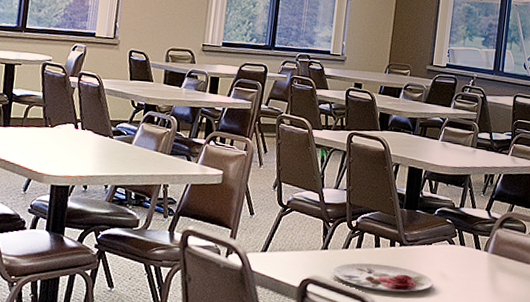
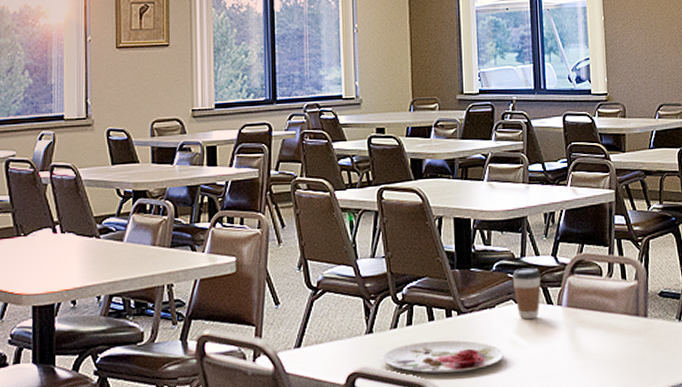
coffee cup: none [450,216,474,259] -> present [512,267,541,320]

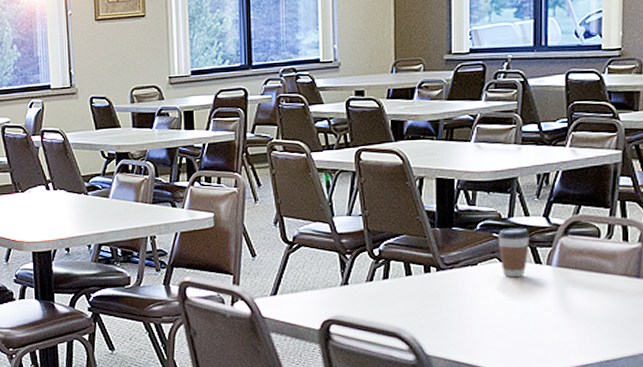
plate: present [382,340,504,374] -> none [357,294,484,324]

